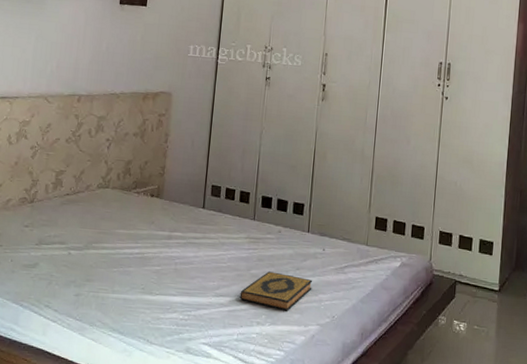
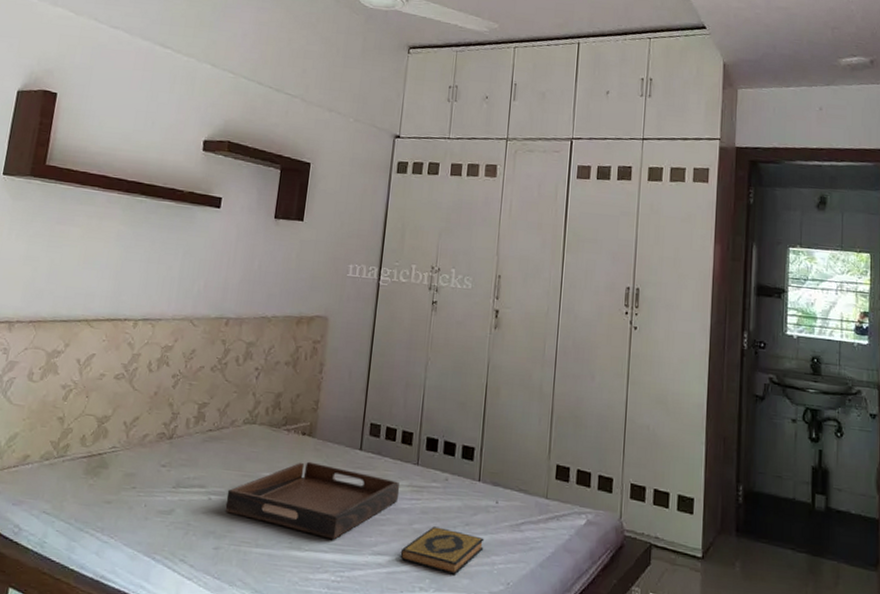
serving tray: none [84,219,239,285] -> present [225,461,400,540]

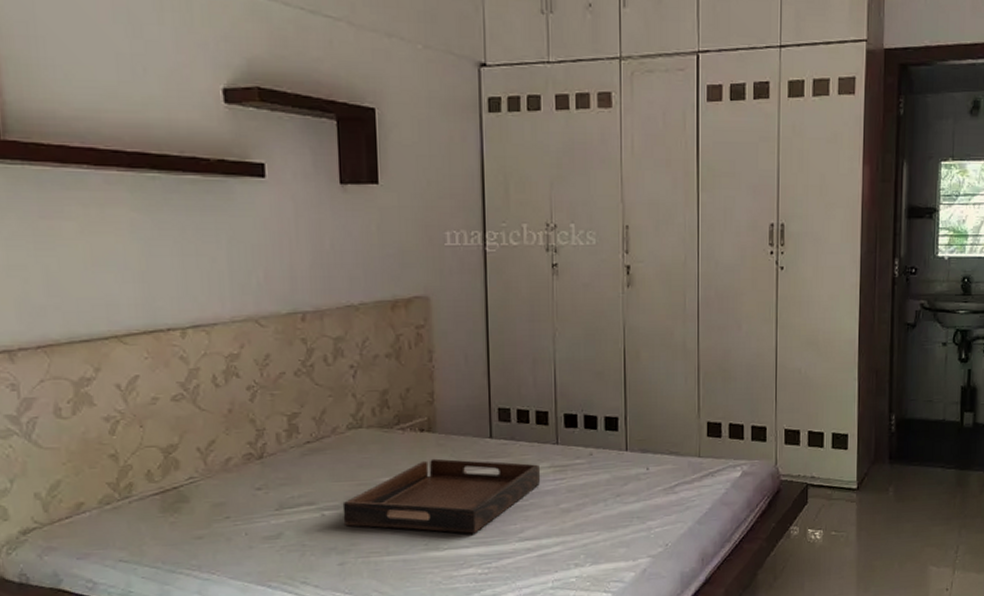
hardback book: present [400,526,485,575] -> none [550,503,638,547]

